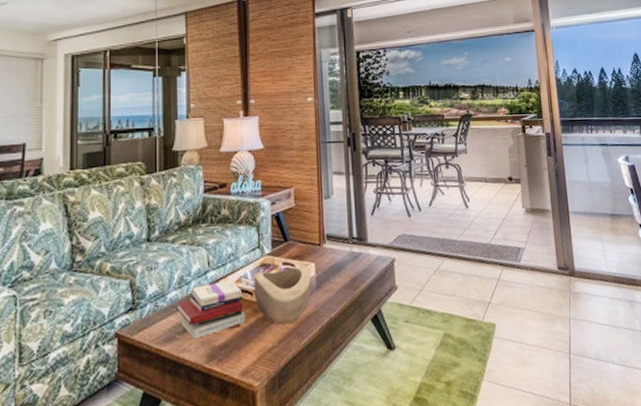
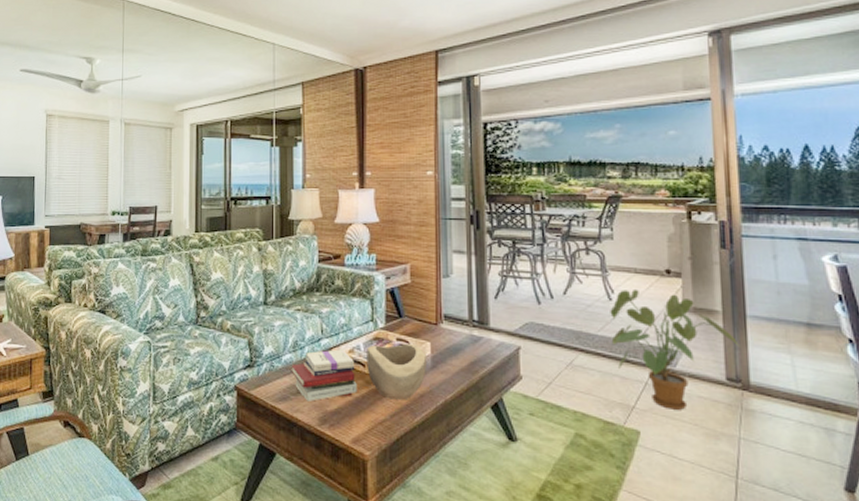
house plant: none [467,196,567,301] -> present [610,288,741,410]

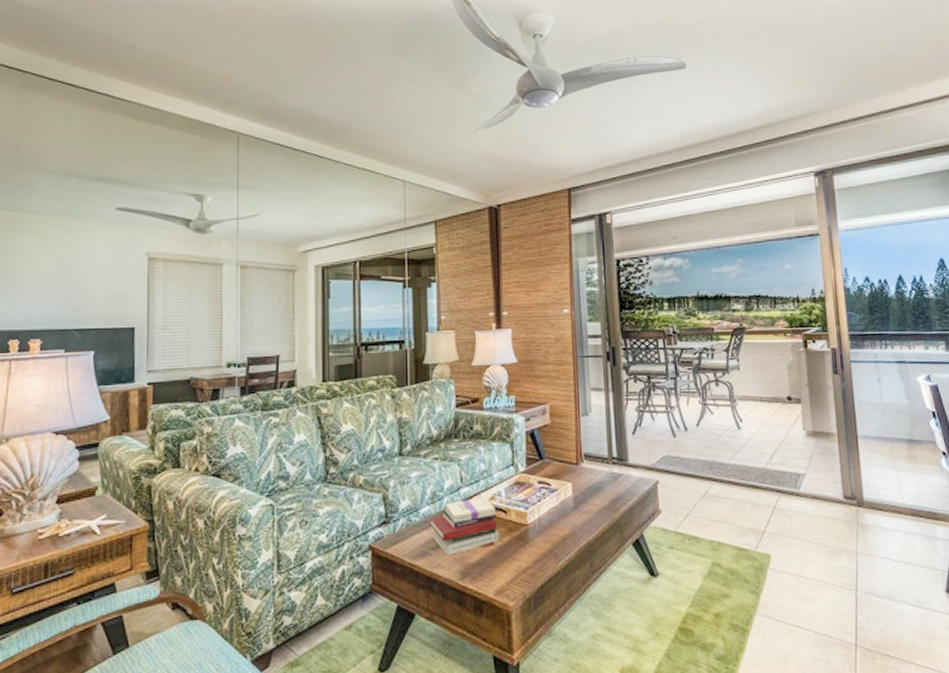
decorative bowl: present [367,343,428,400] -> none [508,485,569,545]
house plant: present [610,288,741,410] -> none [739,416,855,531]

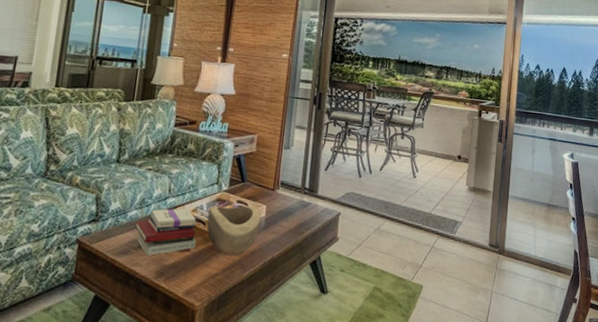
decorative bowl: none [508,485,569,545] -> present [207,205,262,256]

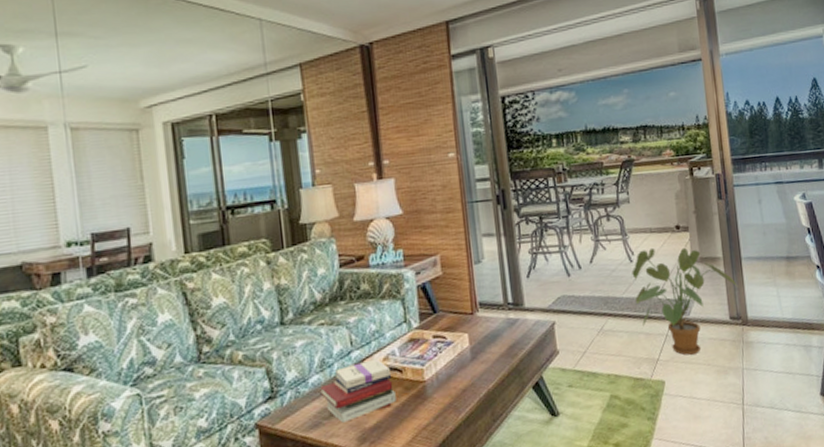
decorative bowl: present [207,205,262,256] -> none [402,337,467,401]
house plant: none [411,169,502,269] -> present [632,247,739,355]

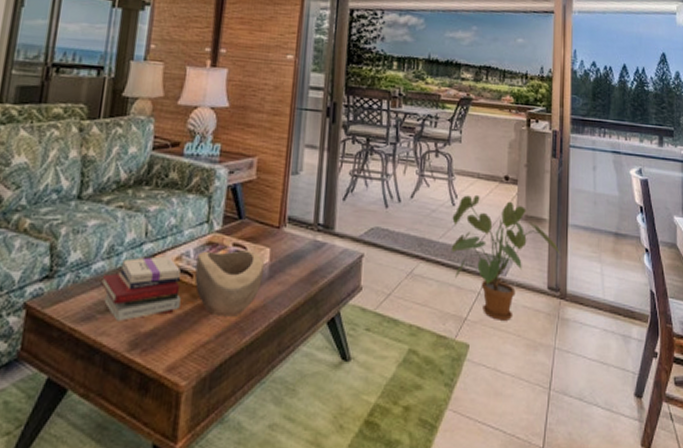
decorative bowl: none [402,337,467,401] -> present [194,249,265,317]

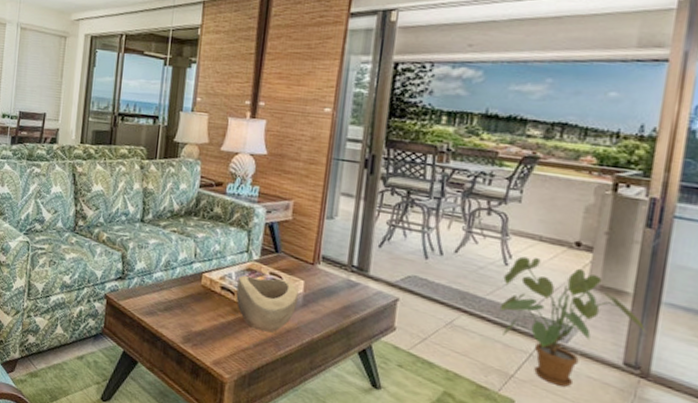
books: present [101,256,181,321] -> none [160,273,225,321]

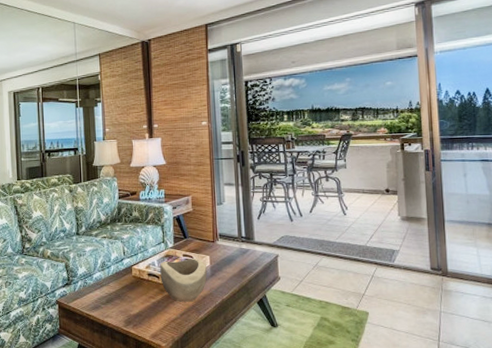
house plant: present [499,256,648,387] -> none [345,205,441,294]

